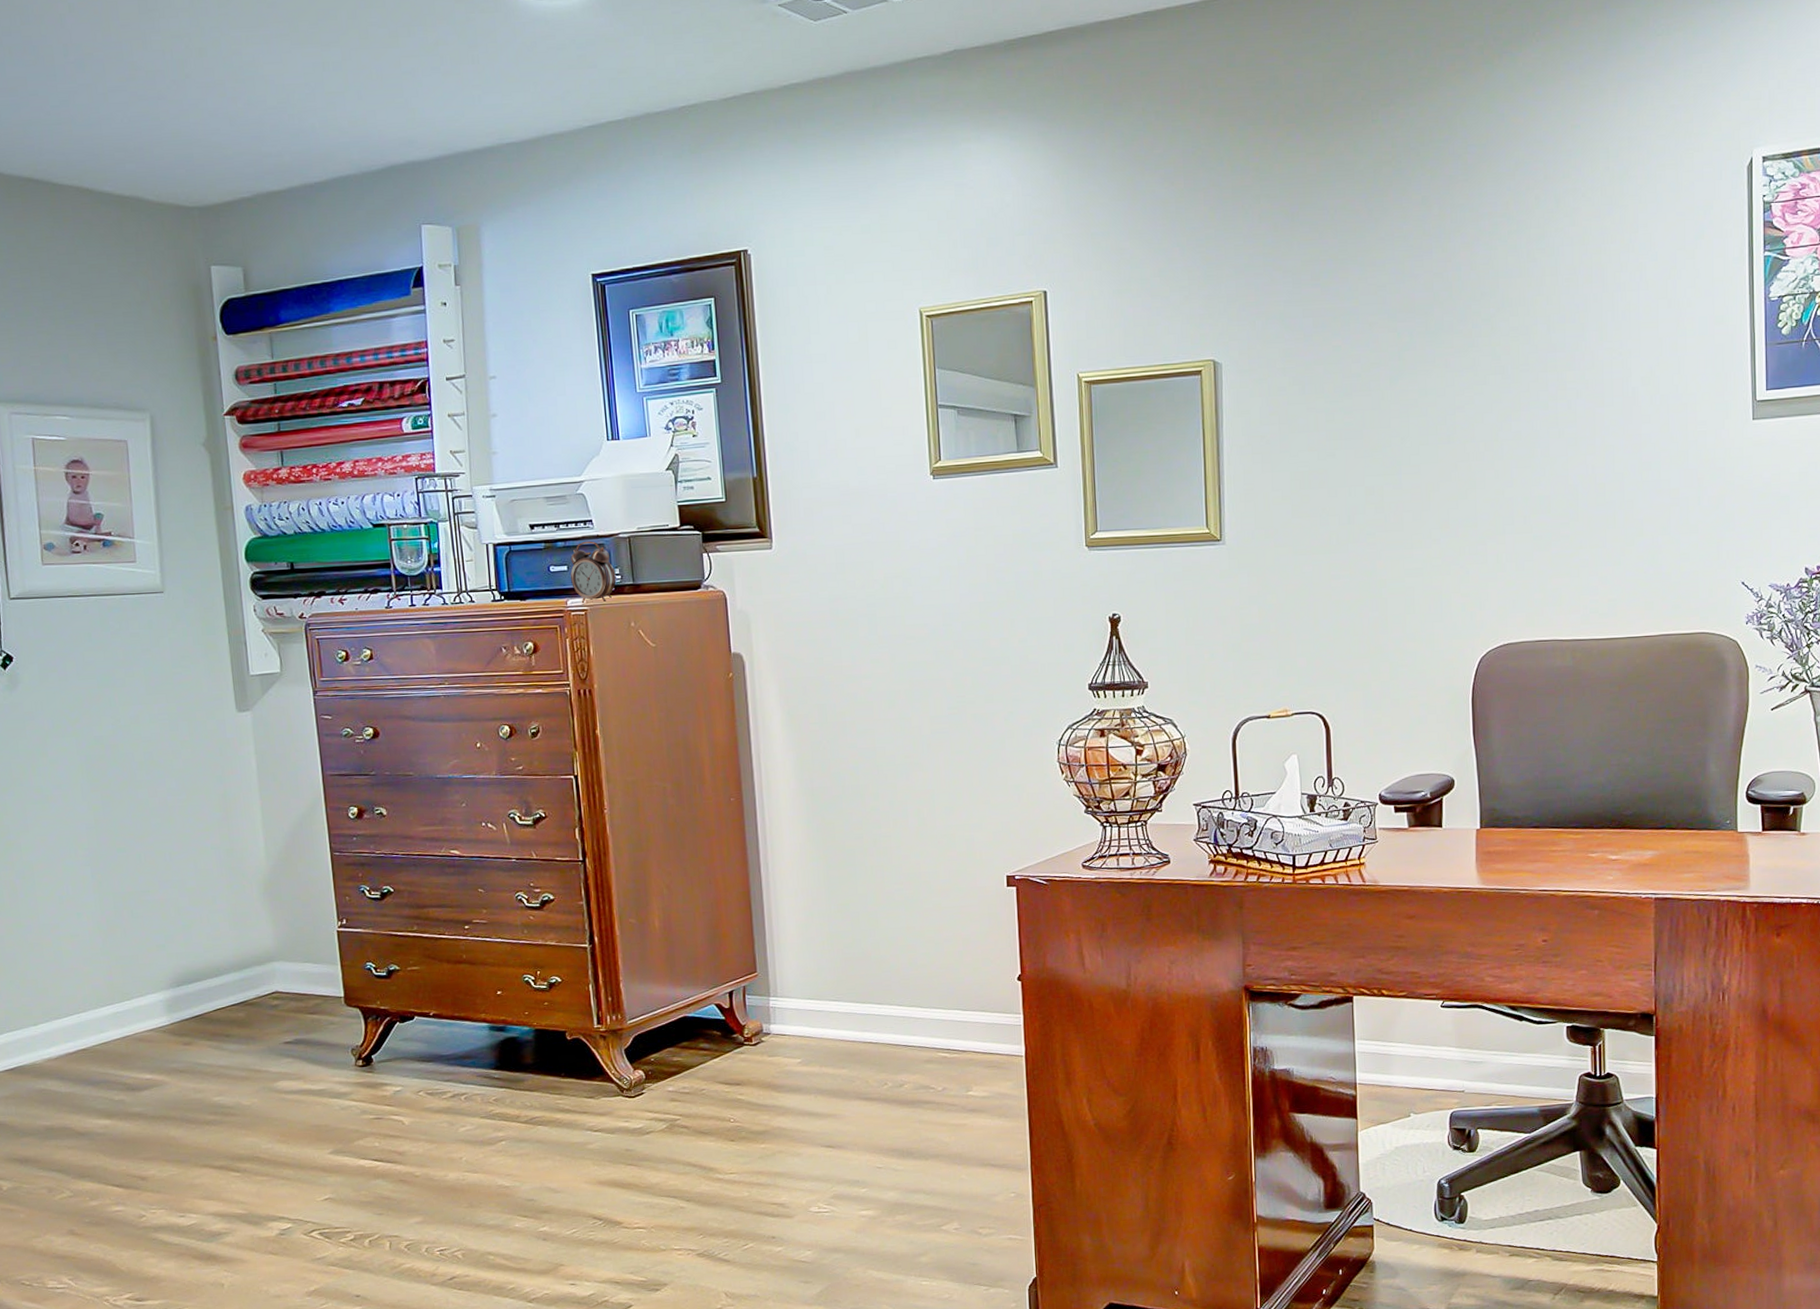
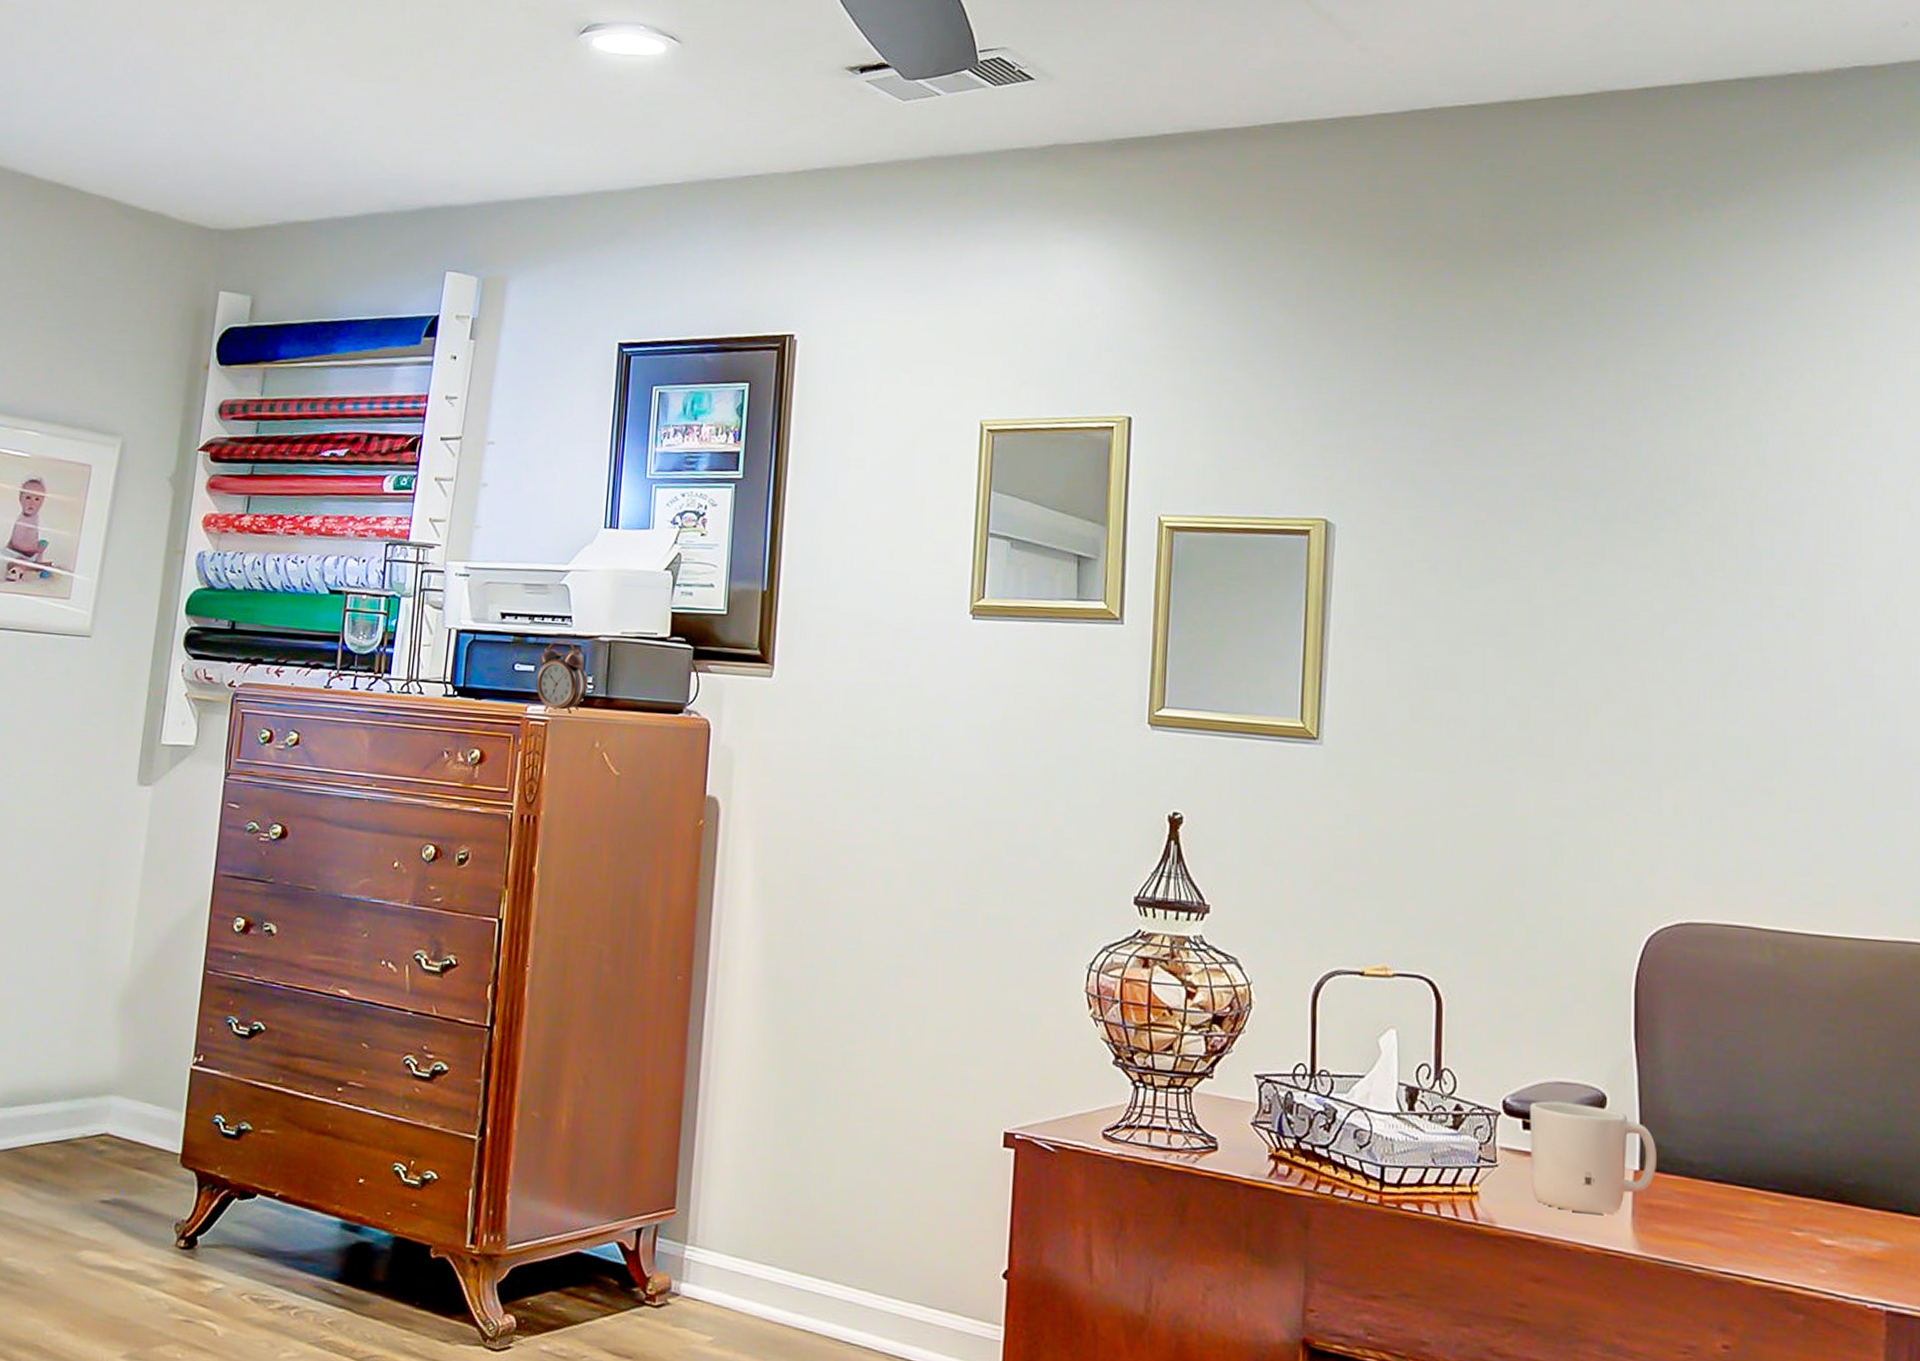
mug: none [1399,788,1493,865] -> present [1529,1101,1658,1215]

